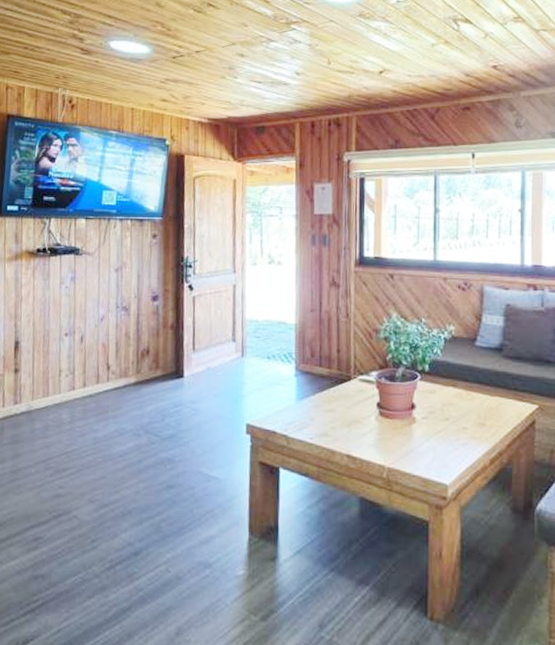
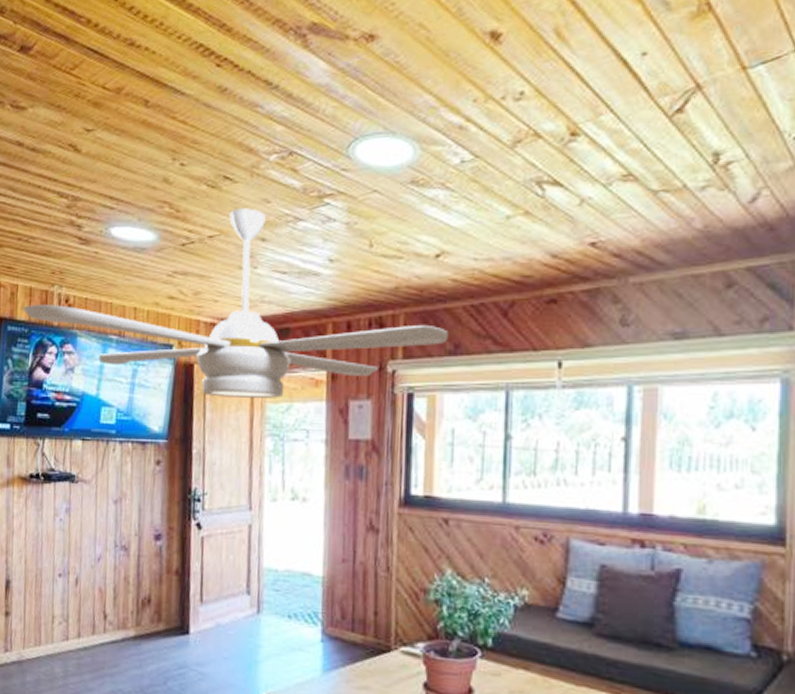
ceiling fan: none [29,30,391,182] -> present [23,208,449,398]

